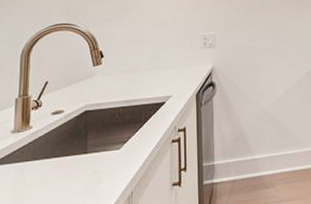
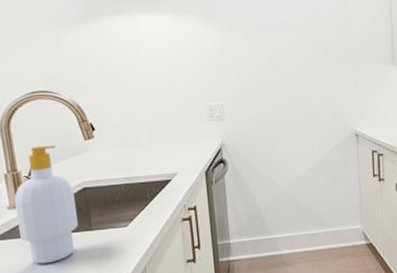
soap bottle: none [18,70,76,191] -> present [14,145,78,264]

